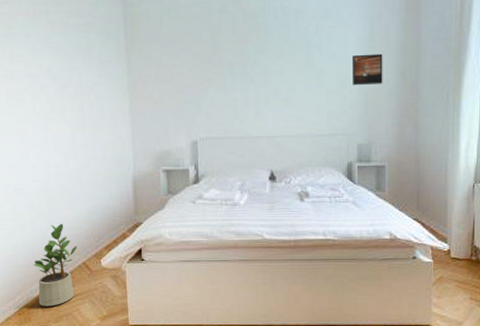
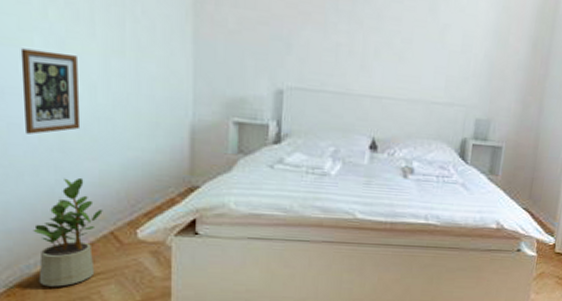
picture frame: none [20,135,60,195] -> present [20,48,81,135]
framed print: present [351,53,383,86] -> none [479,13,517,53]

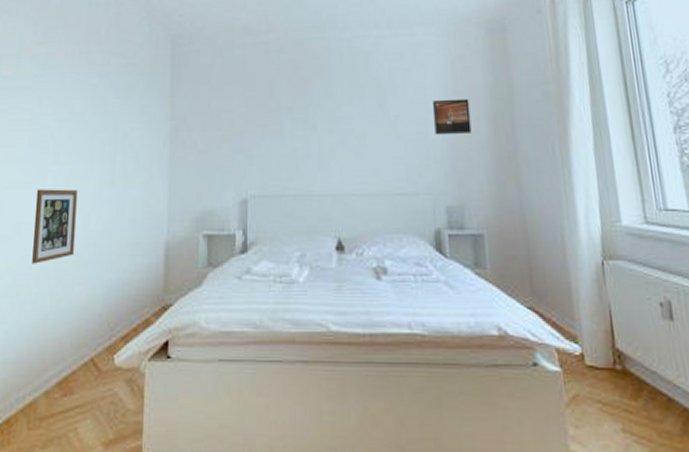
potted plant: present [33,177,103,287] -> none [24,302,86,423]
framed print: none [479,13,517,53] -> present [432,98,472,136]

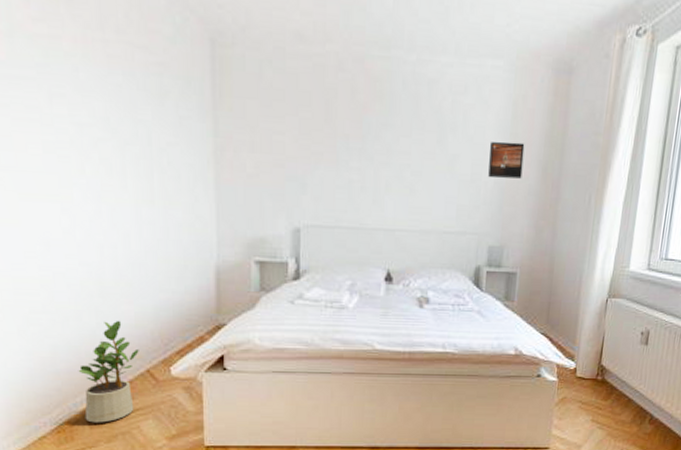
potted plant: none [24,302,86,423] -> present [78,320,139,423]
picture frame: present [32,189,77,264] -> none [62,203,117,282]

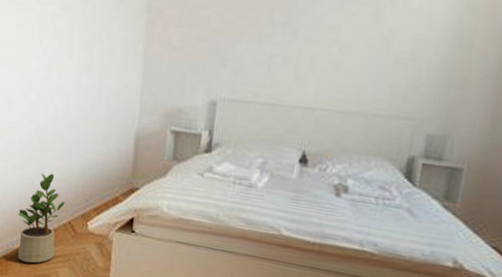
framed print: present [488,141,525,179] -> none [433,14,485,58]

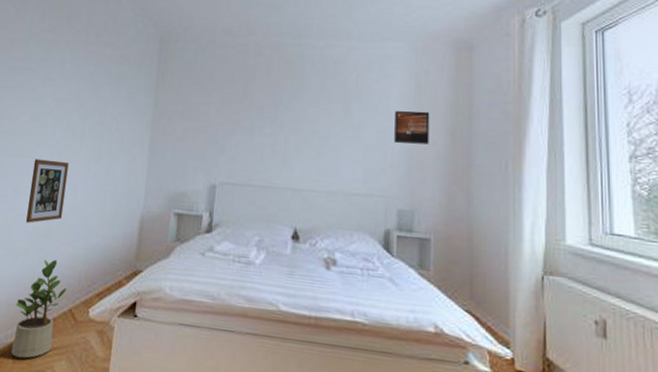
picture frame: none [21,69,59,137] -> present [26,159,69,223]
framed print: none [433,14,485,58] -> present [394,110,430,145]

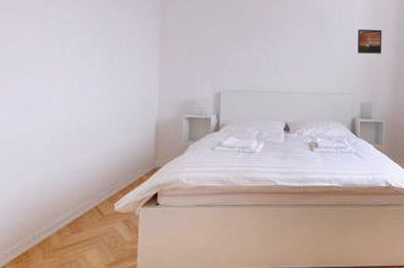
potted plant: present [10,259,67,359] -> none [40,166,91,253]
picture frame: present [26,159,69,223] -> none [42,78,82,136]

